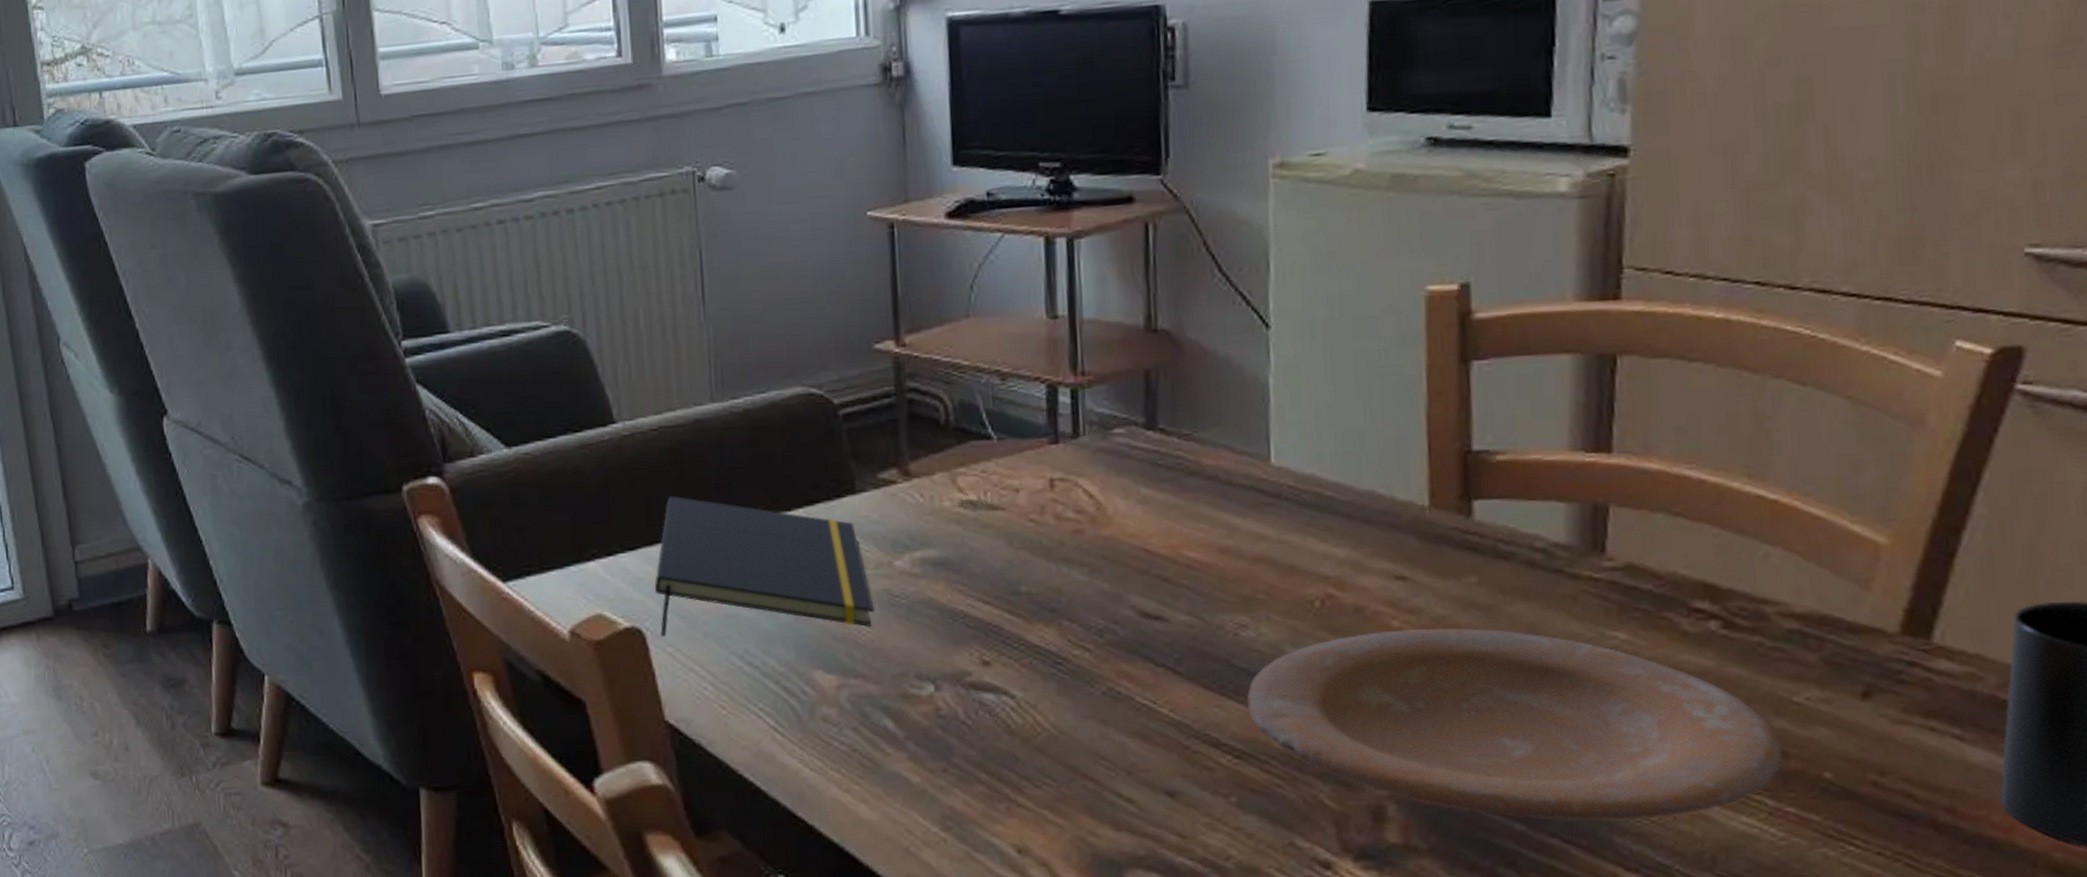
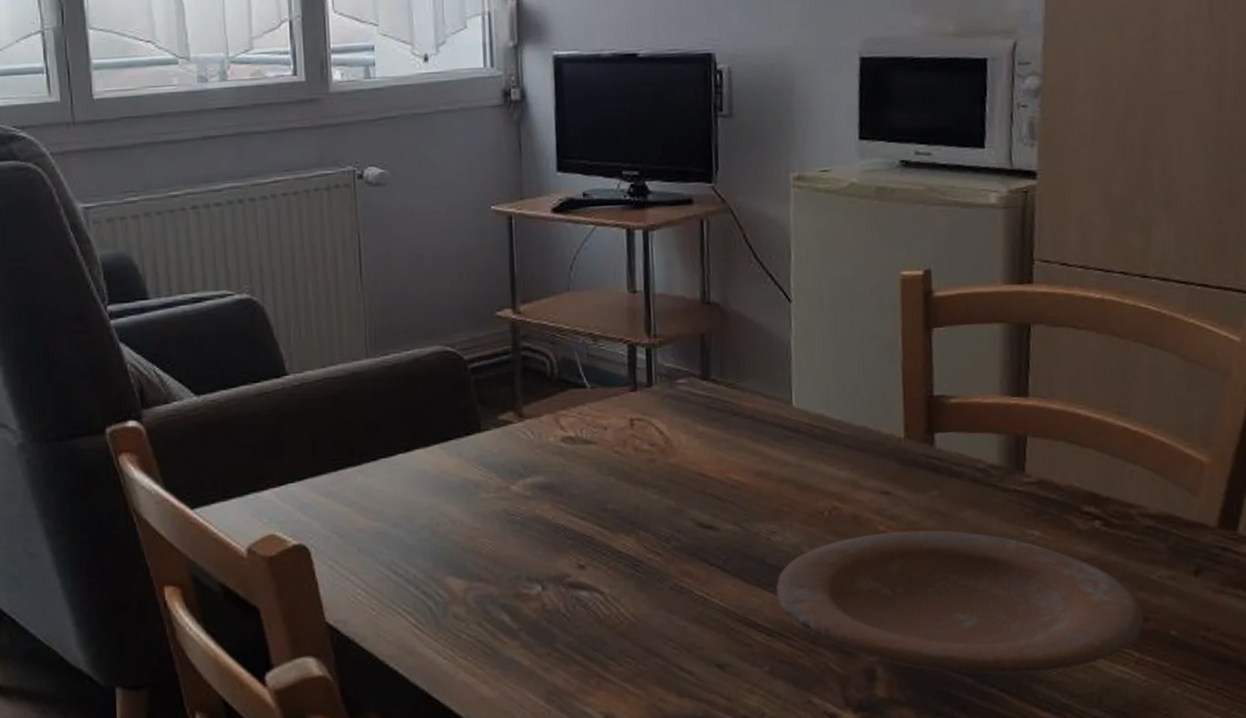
notepad: present [654,495,874,637] -> none [318,435,495,552]

